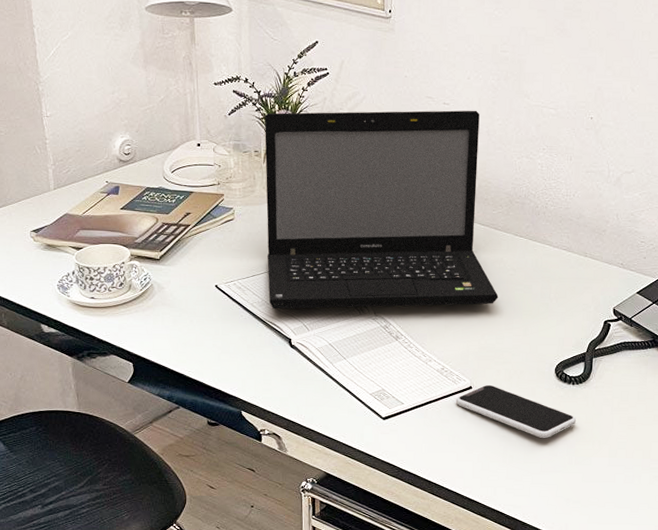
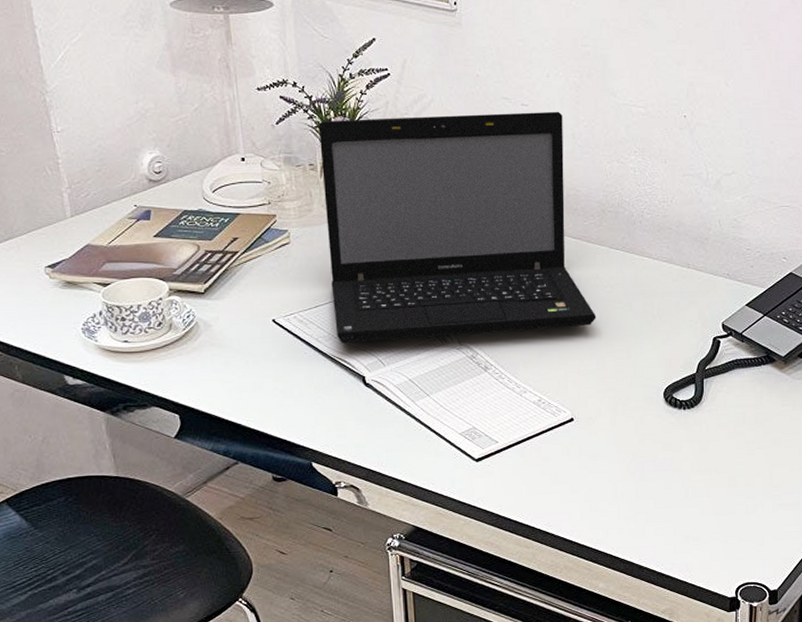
smartphone: present [455,384,577,438] -> none [556,415,691,470]

